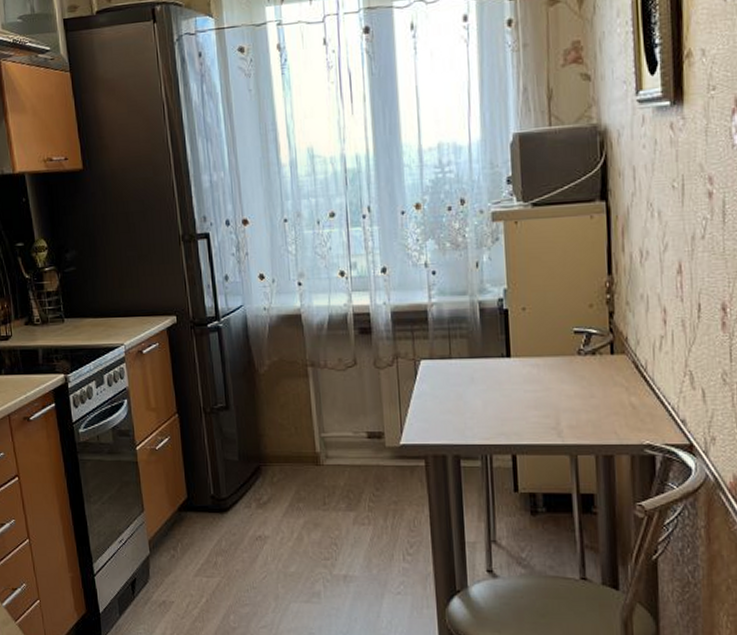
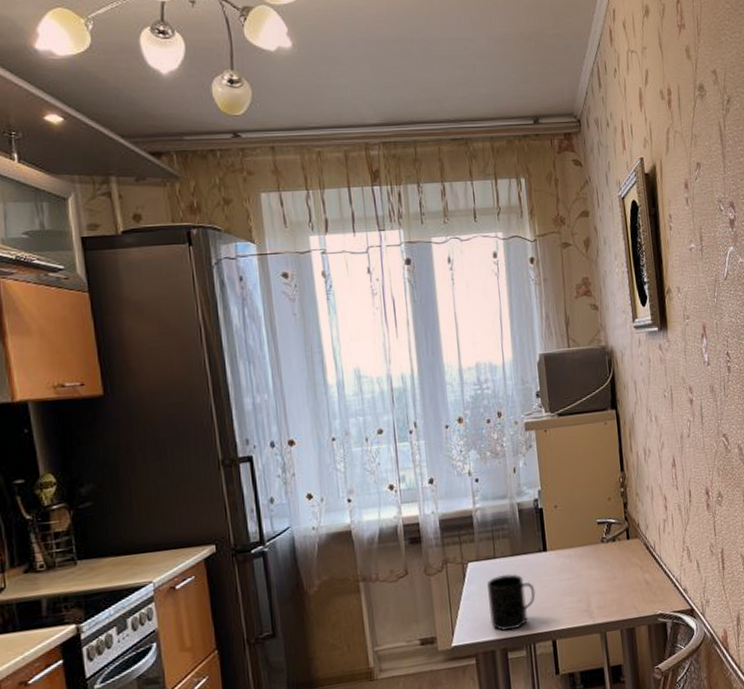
mug: none [441,376,495,437] -> present [487,573,536,632]

